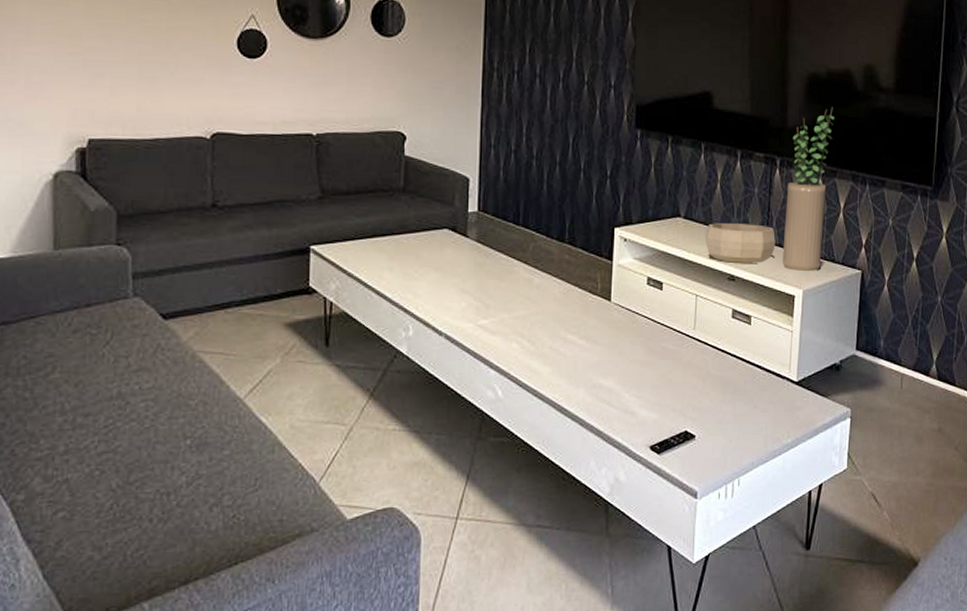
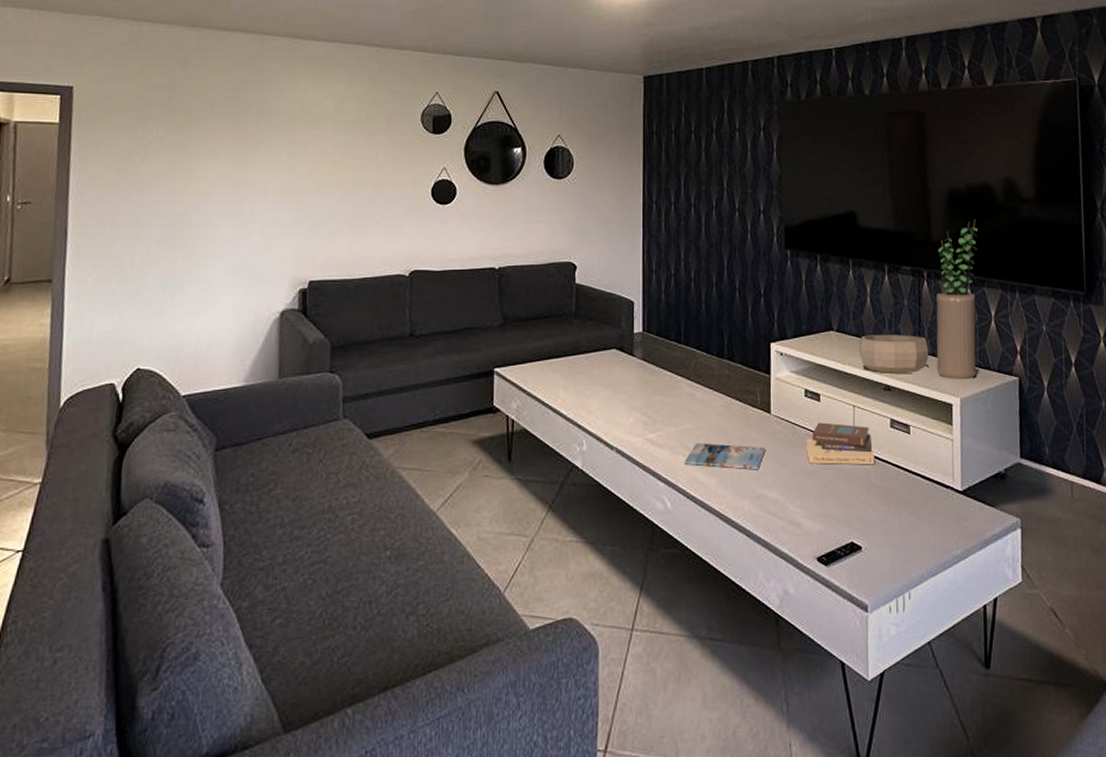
magazine: none [518,329,604,359] -> present [685,442,766,470]
books: none [646,311,714,355] -> present [806,422,875,465]

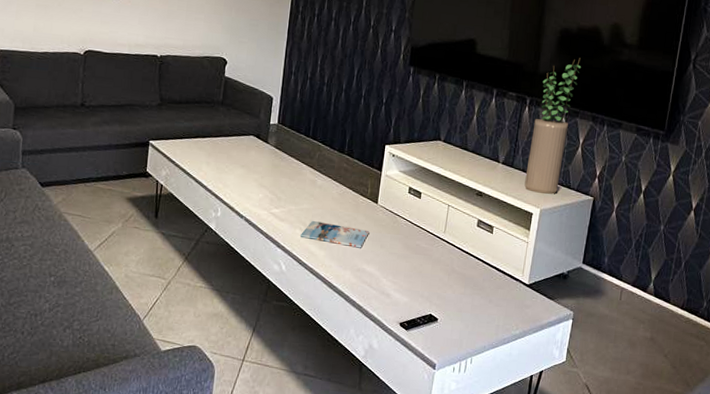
books: present [806,422,875,465] -> none [403,215,460,255]
decorative bowl: present [859,335,929,373] -> none [460,147,520,184]

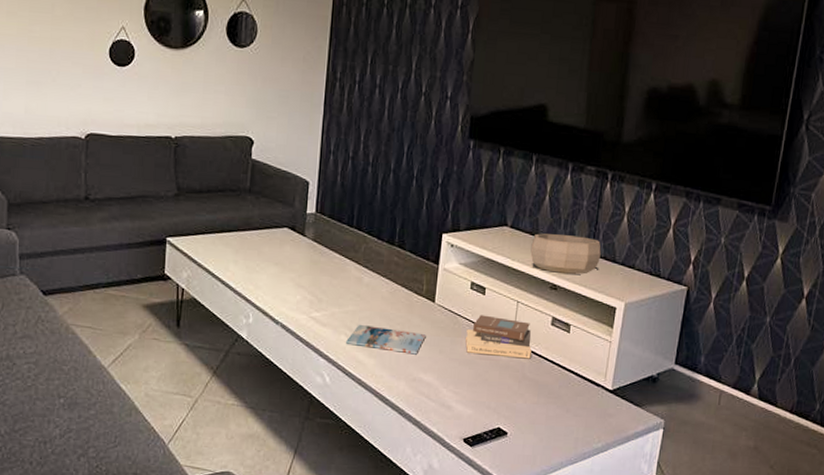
books: none [403,215,460,255] -> present [465,315,532,359]
decorative bowl: none [460,147,520,184] -> present [530,233,601,275]
vase: present [524,58,581,194] -> none [606,122,672,285]

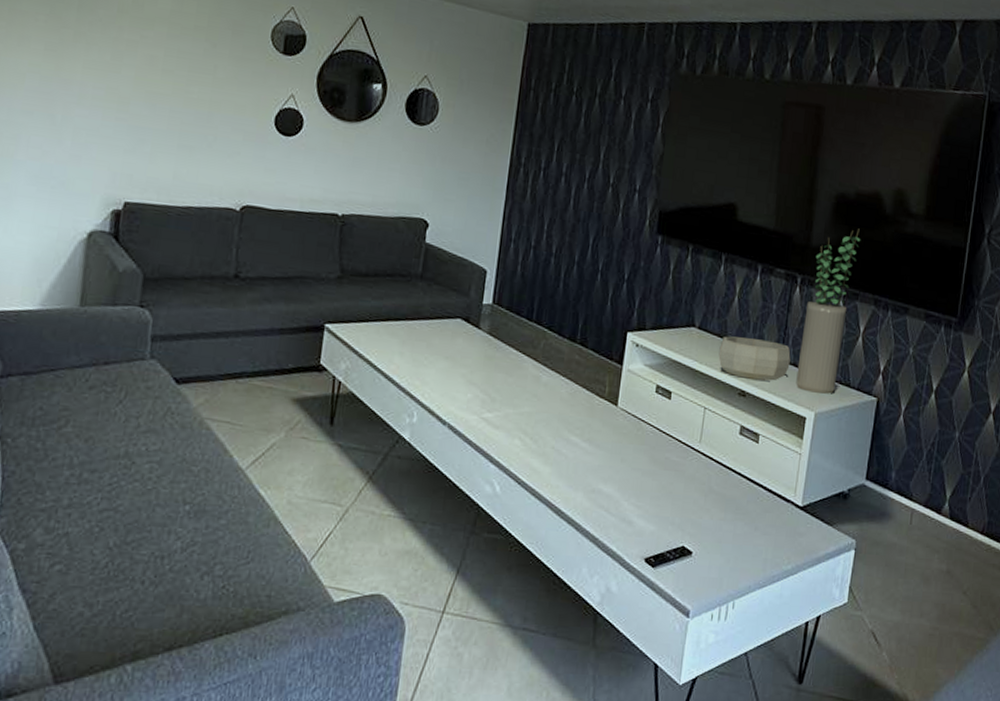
magazine: present [346,324,426,355] -> none [520,427,607,463]
books: present [465,315,532,359] -> none [649,421,719,471]
vase: none [606,122,672,285] -> present [796,228,860,394]

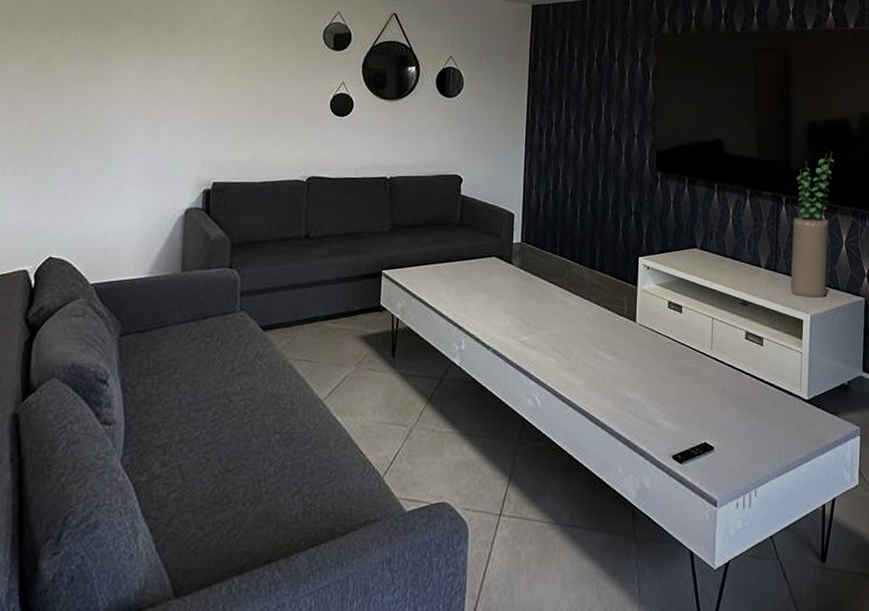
decorative bowl: present [718,336,791,381] -> none [720,253,784,290]

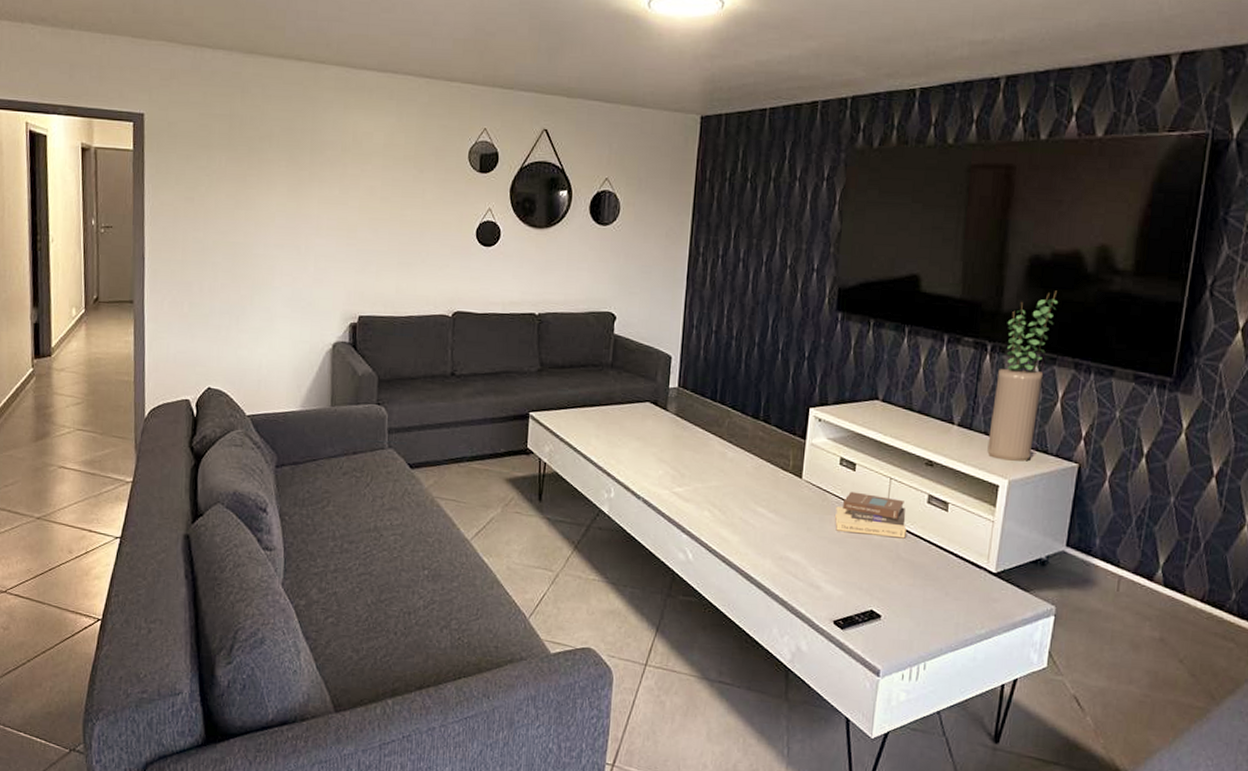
books: none [667,332,729,373] -> present [835,491,906,539]

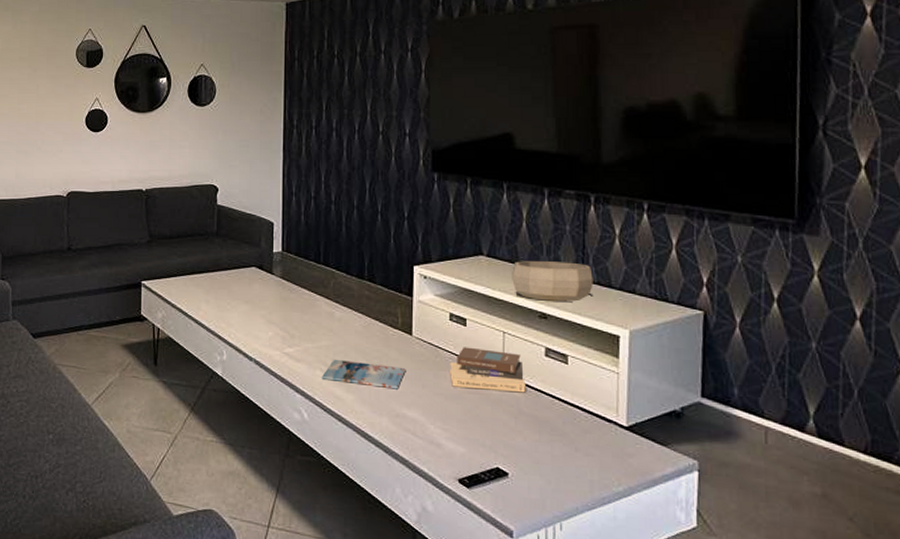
magazine: none [709,500,793,532] -> present [322,359,406,390]
decorative bowl: none [904,407,981,450] -> present [512,261,593,302]
vase: present [987,290,1058,462] -> none [602,140,659,311]

